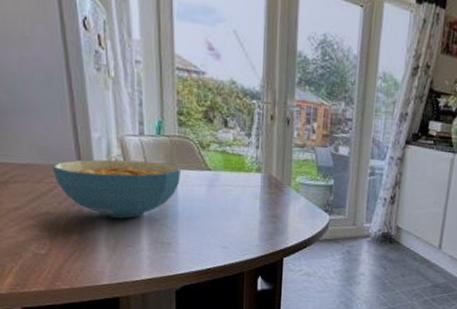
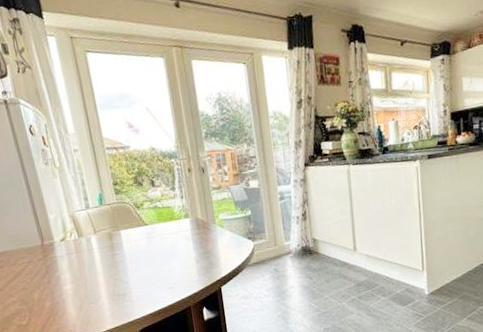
cereal bowl: present [53,159,180,219] -> none [22,227,125,282]

